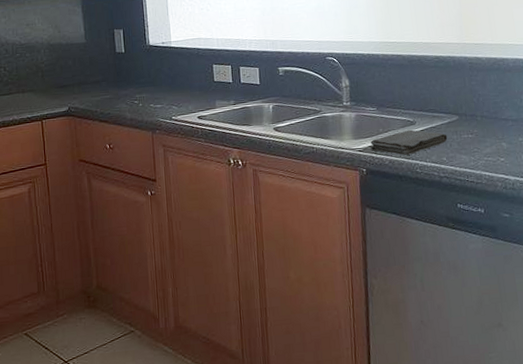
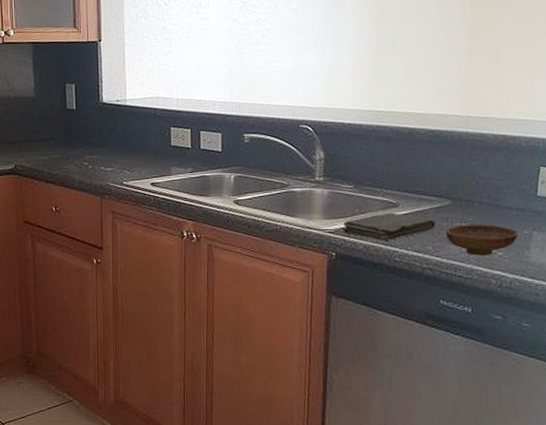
bowl: none [456,135,515,163] -> present [445,225,519,256]

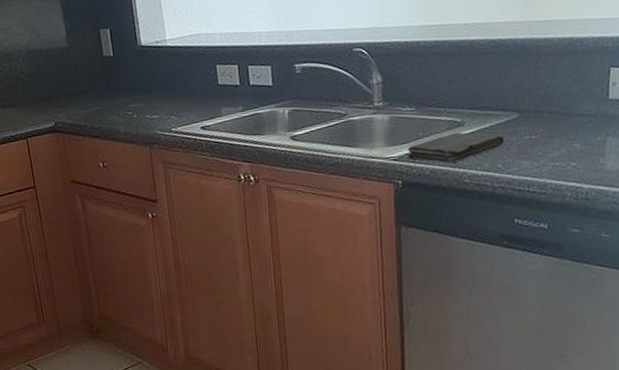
bowl: present [445,225,519,256] -> none [515,134,592,169]

